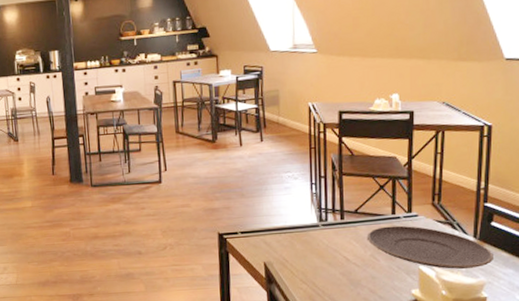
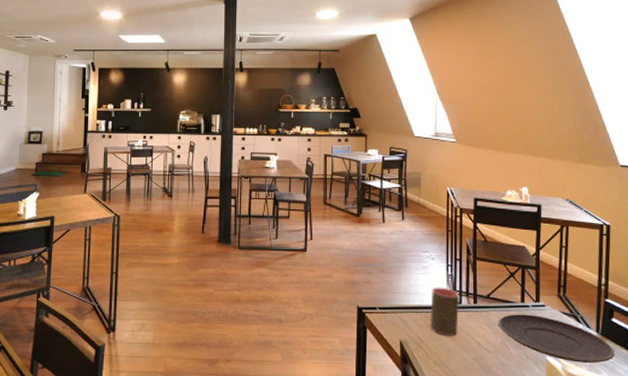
cup: none [294,206,325,254] -> present [429,287,459,336]

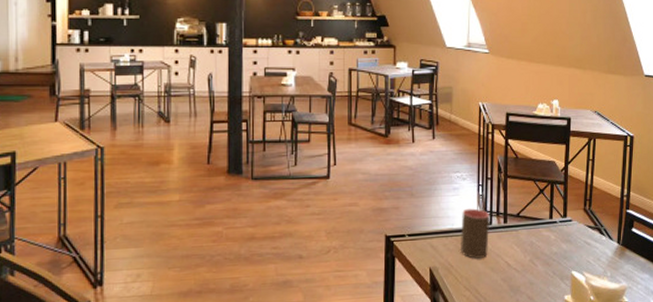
plate: present [497,314,615,363] -> none [526,230,633,274]

